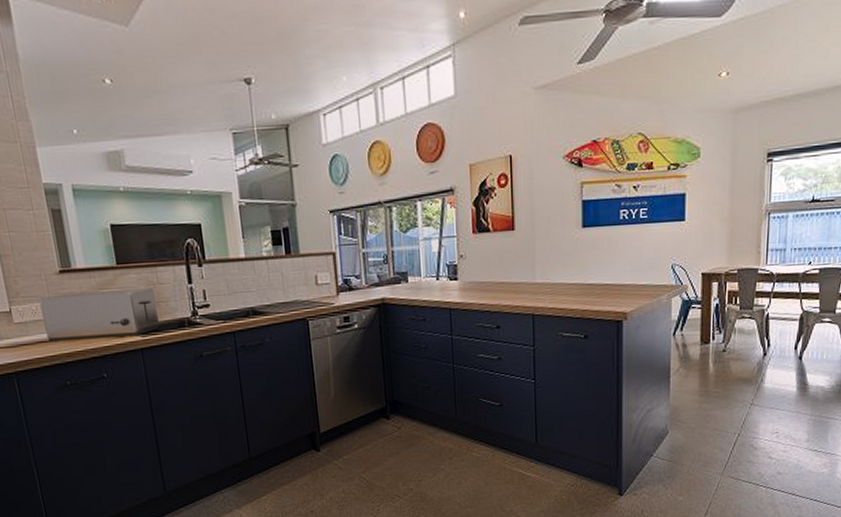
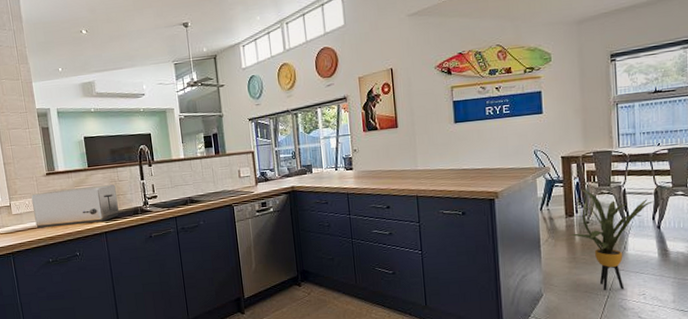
house plant: none [704,312,799,429] -> present [570,189,654,291]

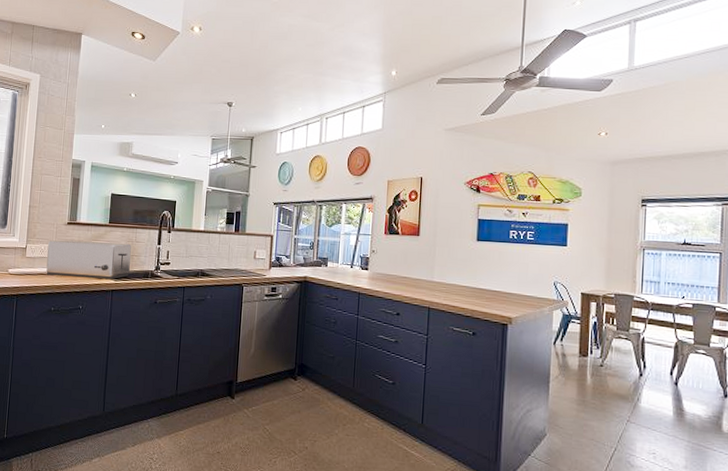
house plant: present [570,189,654,291] -> none [582,329,674,445]

